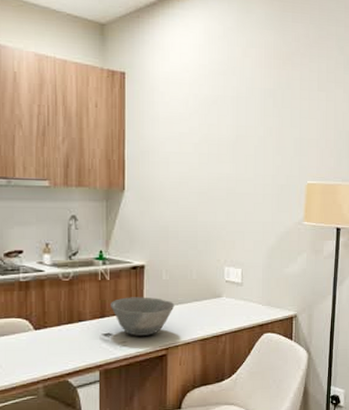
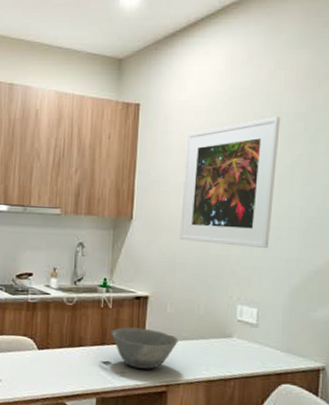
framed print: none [170,92,254,214] -> present [179,117,281,249]

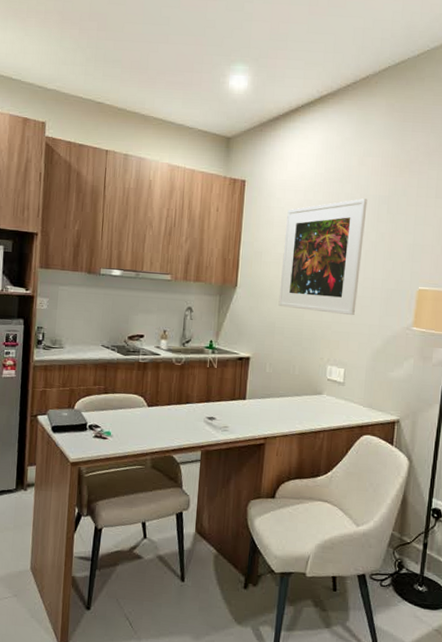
bowl: present [111,327,179,369] -> none [216,385,276,424]

